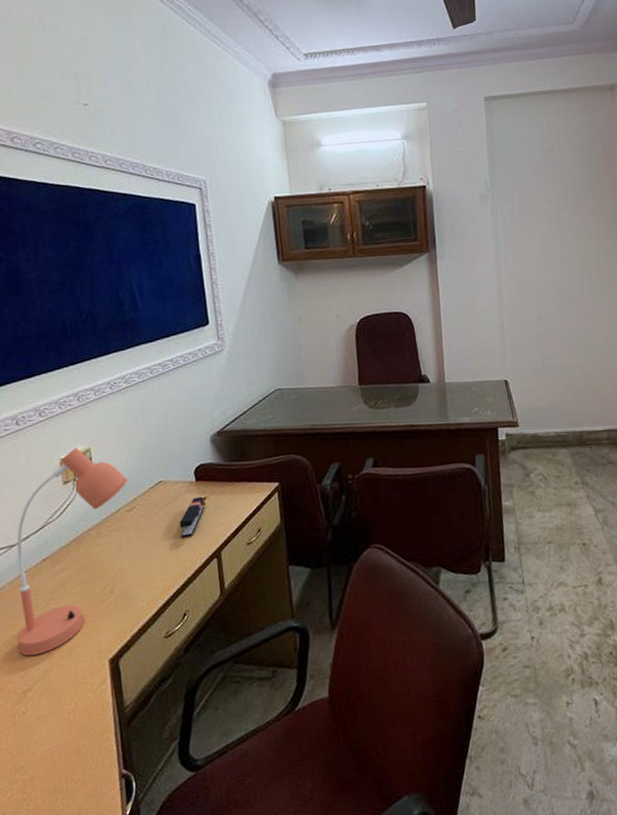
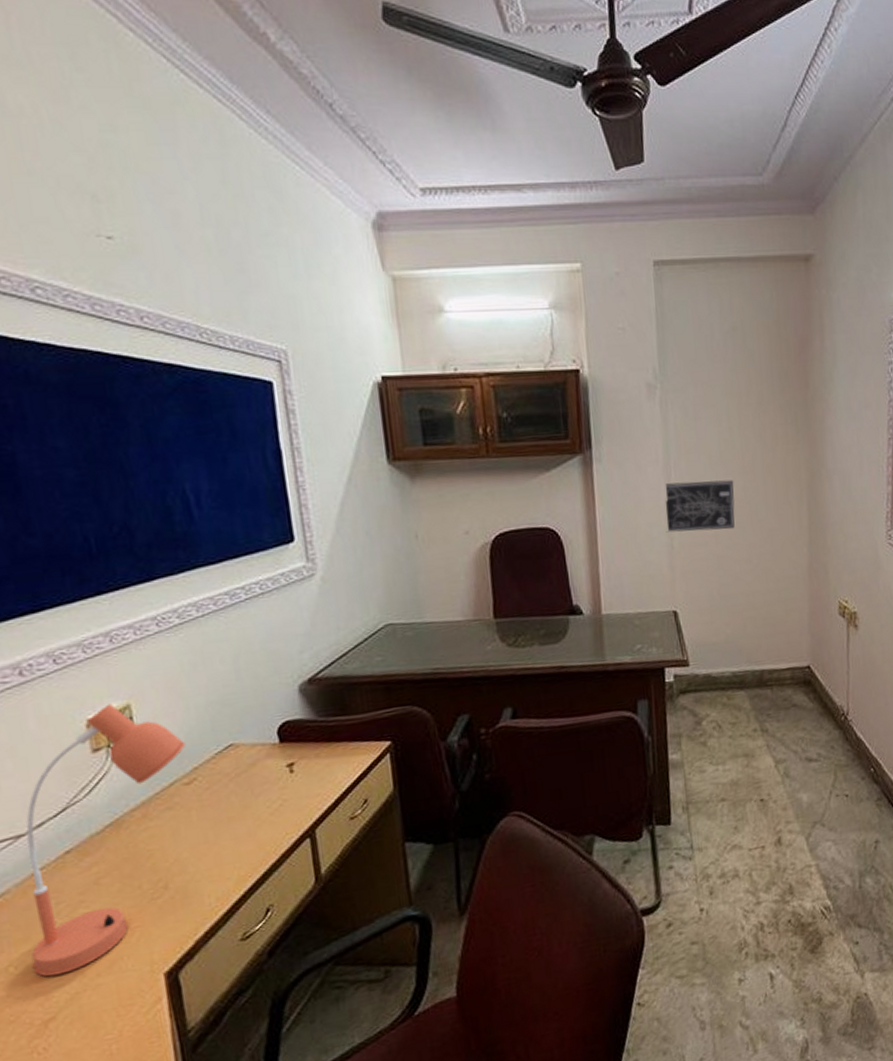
stapler: present [179,496,205,537] -> none [258,761,293,814]
wall art: none [496,271,556,315] -> present [665,480,735,533]

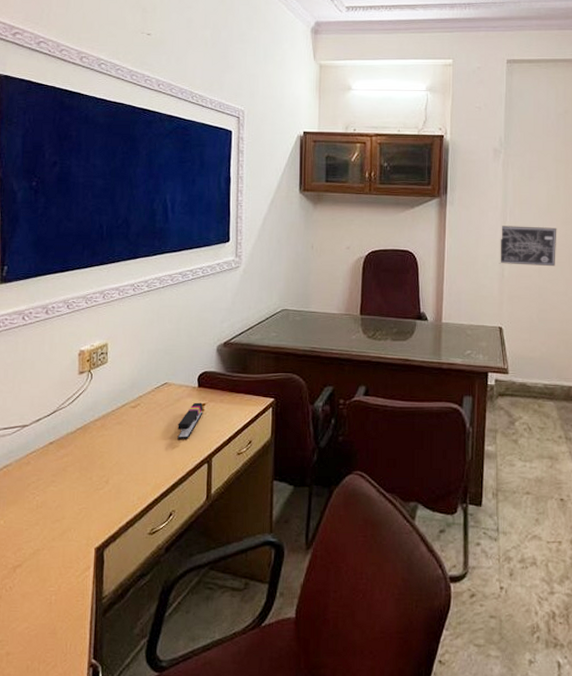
desk lamp: present [26,703,186,977] -> none [14,341,138,533]
stapler: none [258,761,293,814] -> present [177,402,203,439]

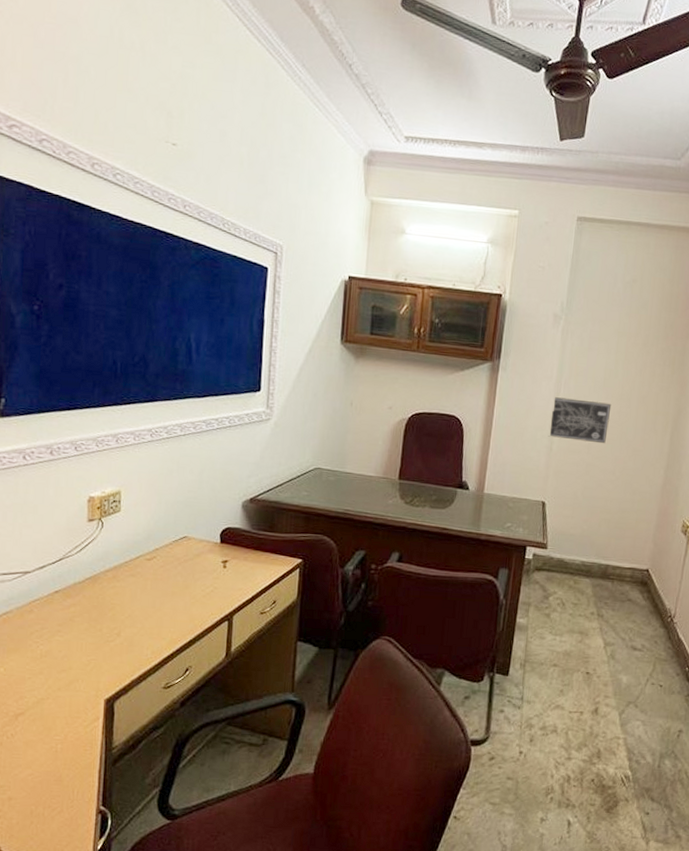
stapler: present [177,402,203,439] -> none [196,558,225,596]

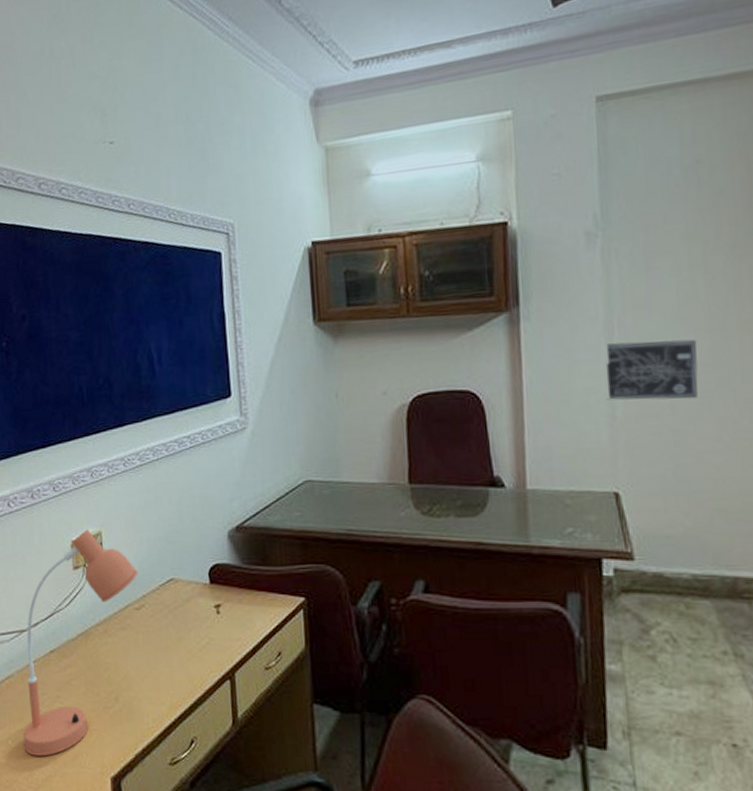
desk lamp: none [16,487,154,682] -> present [23,529,139,757]

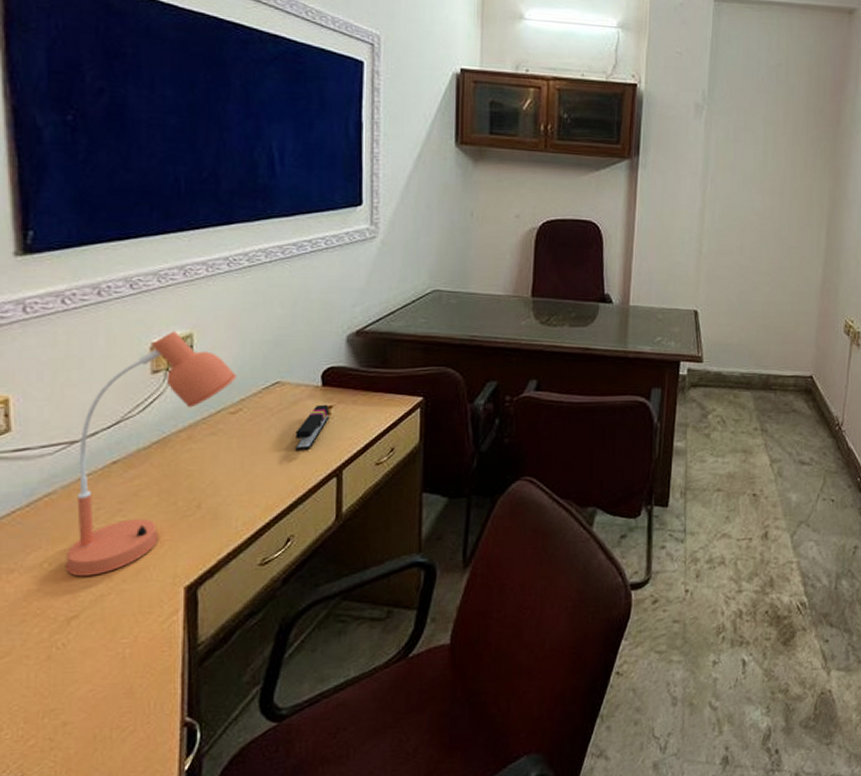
stapler: none [190,603,219,649] -> present [295,404,330,450]
wall art: present [605,339,698,400] -> none [696,195,763,243]

